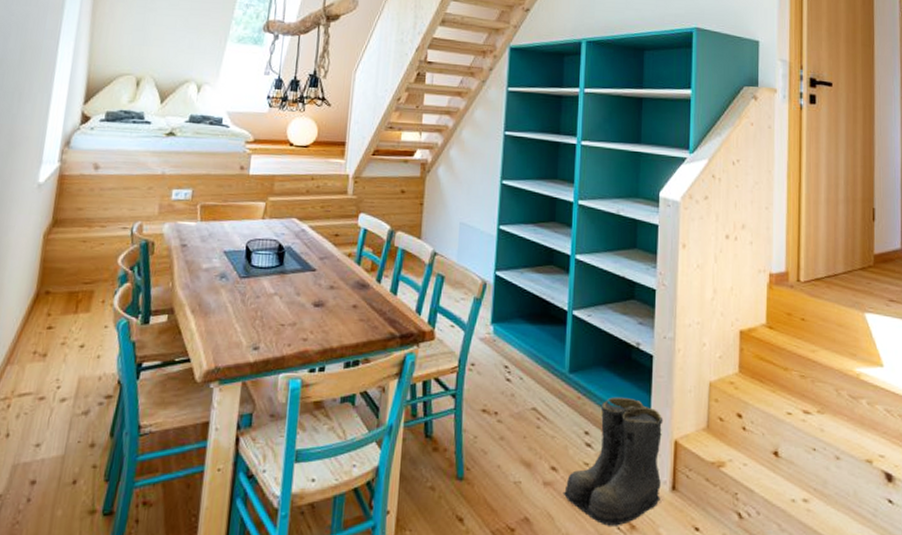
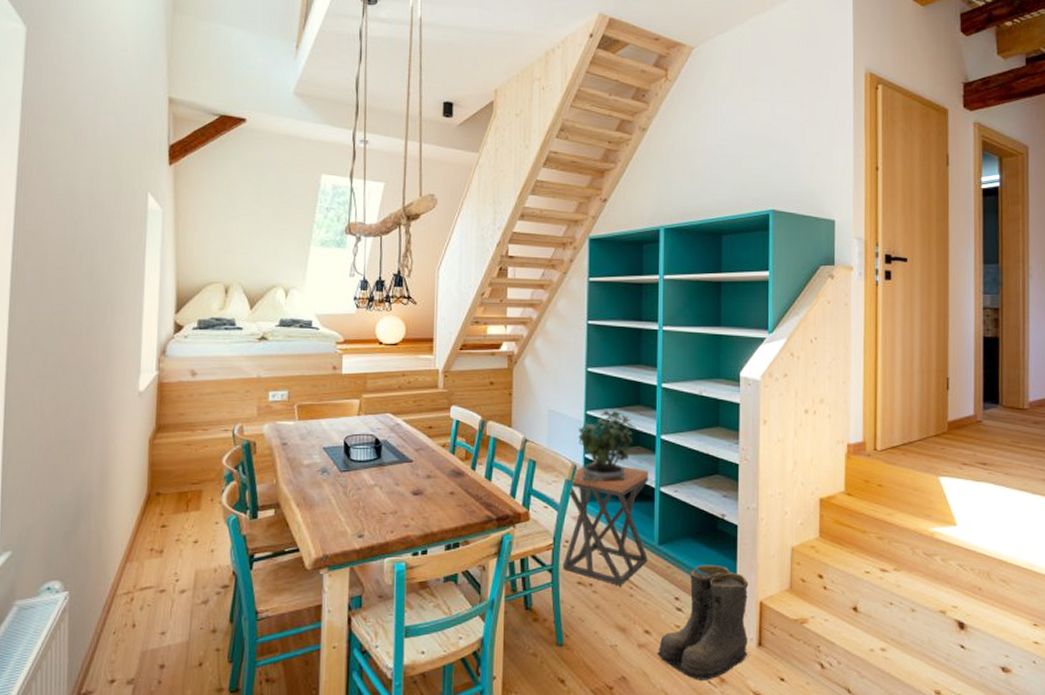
stool: none [467,280,561,416] -> present [562,462,649,586]
potted plant: none [489,225,550,303] -> present [578,410,636,482]

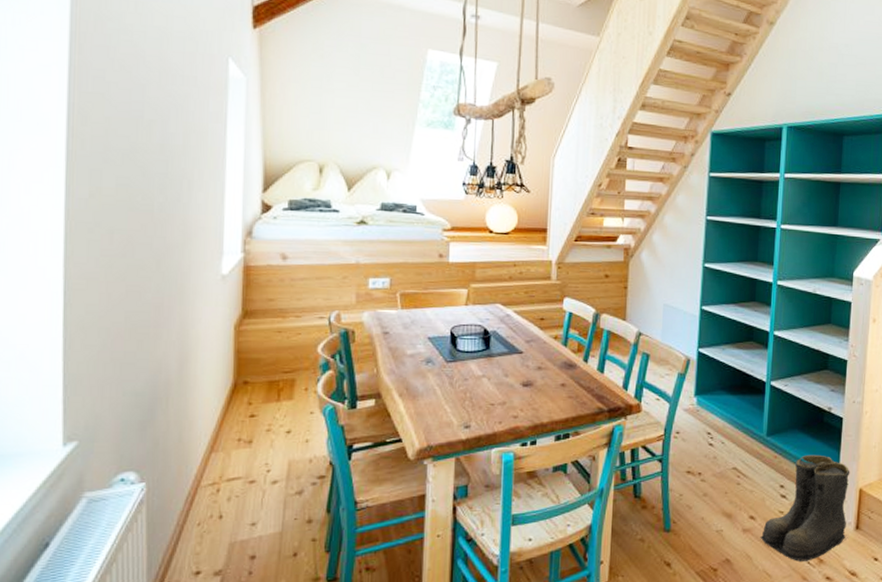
stool: present [562,462,649,586] -> none [672,356,761,475]
potted plant: present [578,410,636,482] -> none [693,305,750,376]

